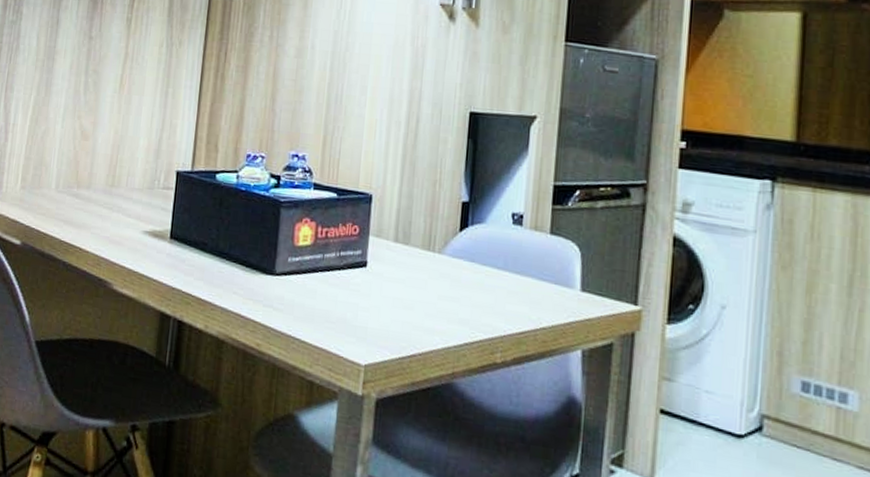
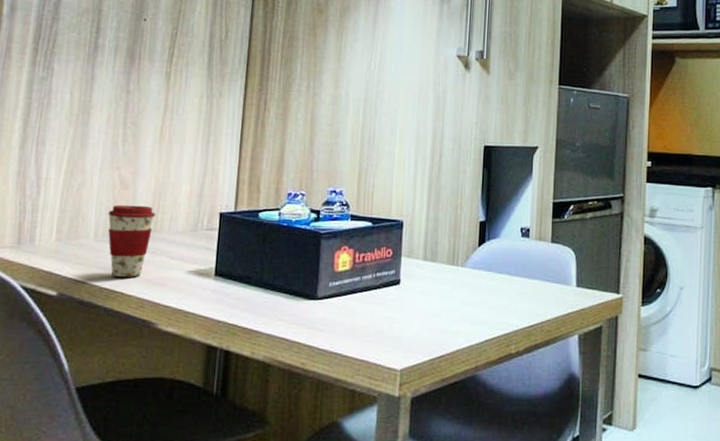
coffee cup: none [68,155,113,233] -> present [108,204,155,277]

